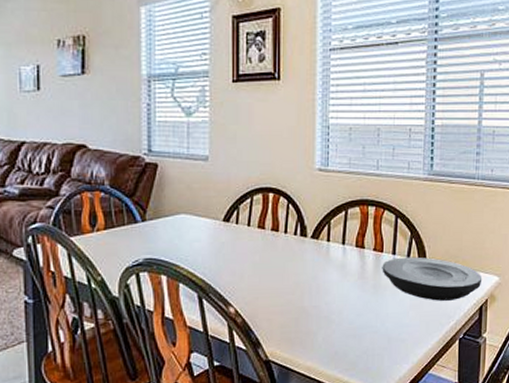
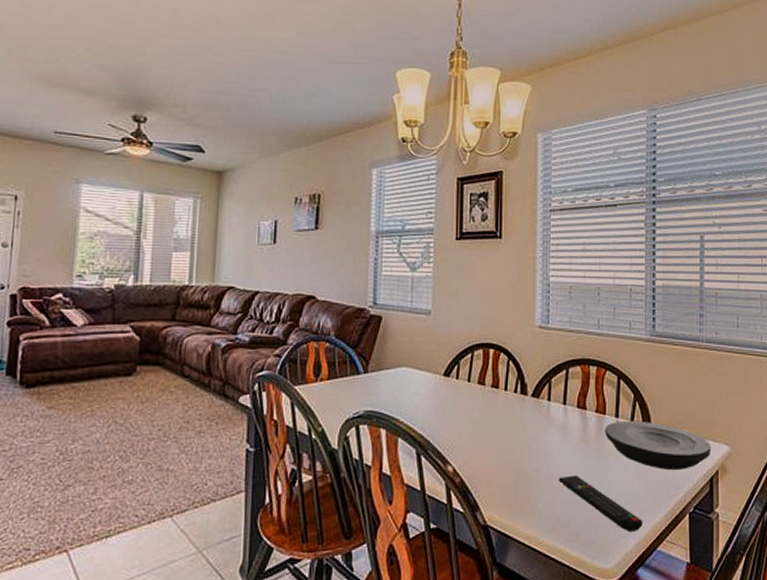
remote control: none [337,310,416,358] -> present [558,475,643,531]

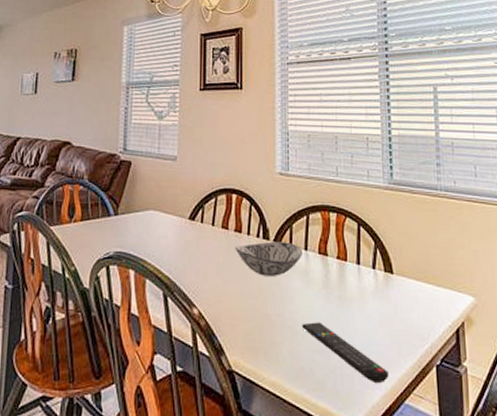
decorative bowl: none [492,396,562,431] -> present [235,241,303,276]
plate: present [605,420,712,470] -> none [346,268,456,320]

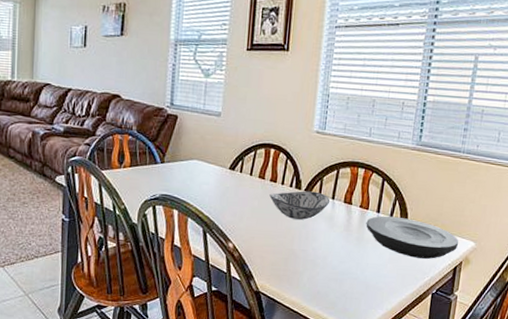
remote control: present [302,322,389,383] -> none [322,257,391,305]
plate: none [346,268,456,320] -> present [366,216,459,259]

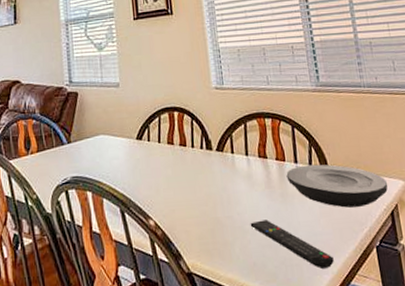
decorative bowl: present [269,191,331,220] -> none [182,150,245,183]
remote control: none [322,257,391,305] -> present [250,219,334,269]

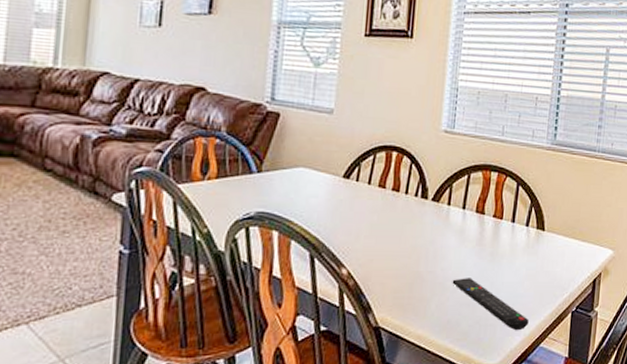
plate: present [286,164,388,208] -> none [500,225,598,272]

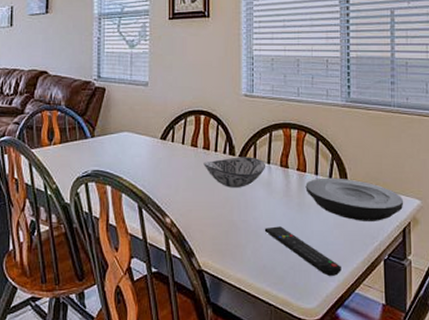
decorative bowl: none [391,200,461,235] -> present [203,157,266,187]
plate: none [500,225,598,272] -> present [305,177,404,221]

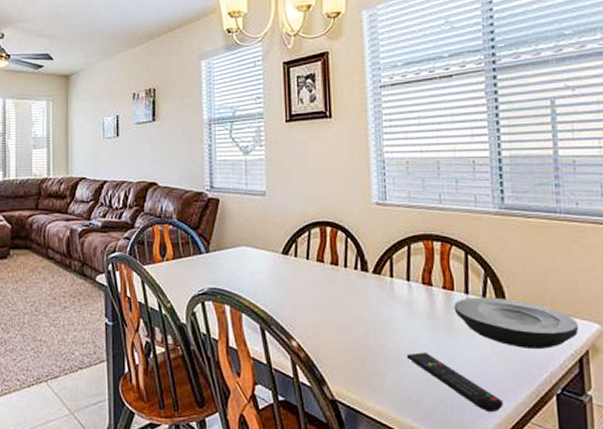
decorative bowl: present [203,157,266,187] -> none [332,273,406,308]

